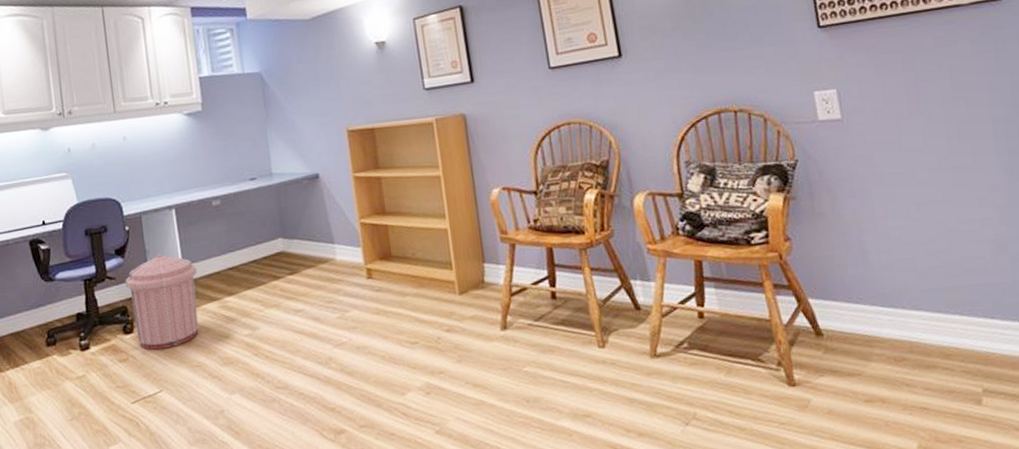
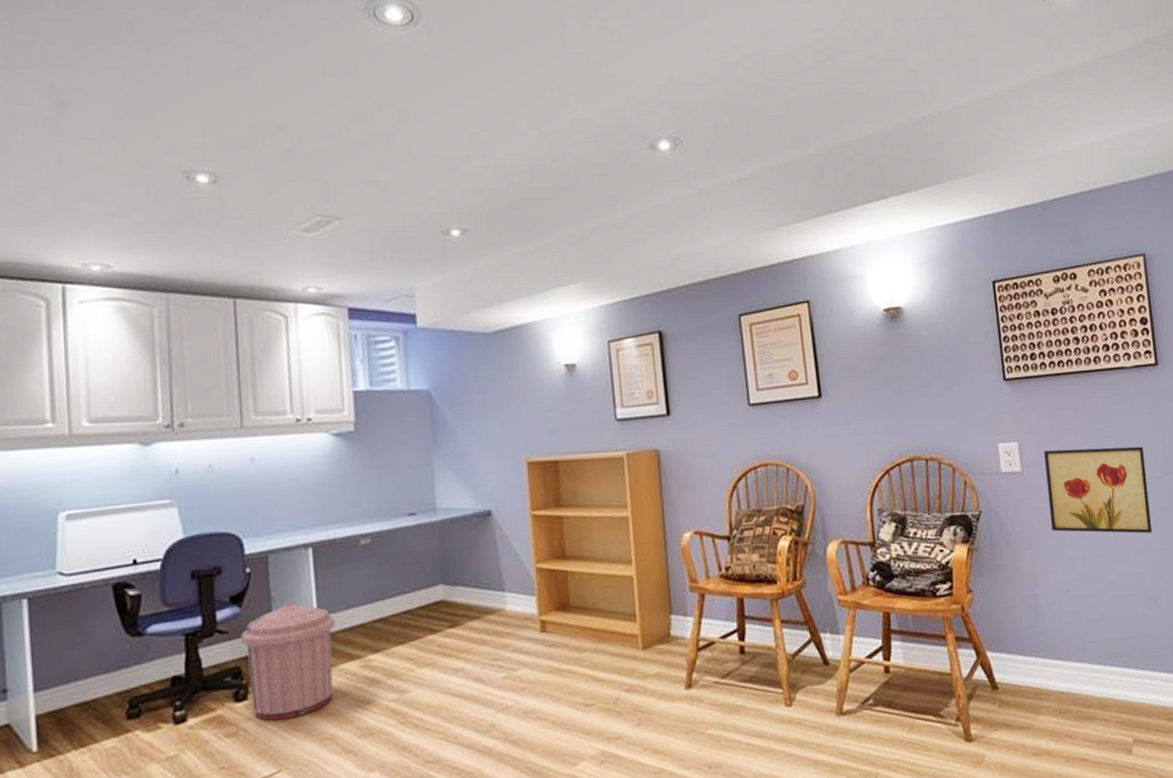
wall art: none [866,86,1000,178] -> present [1043,446,1153,534]

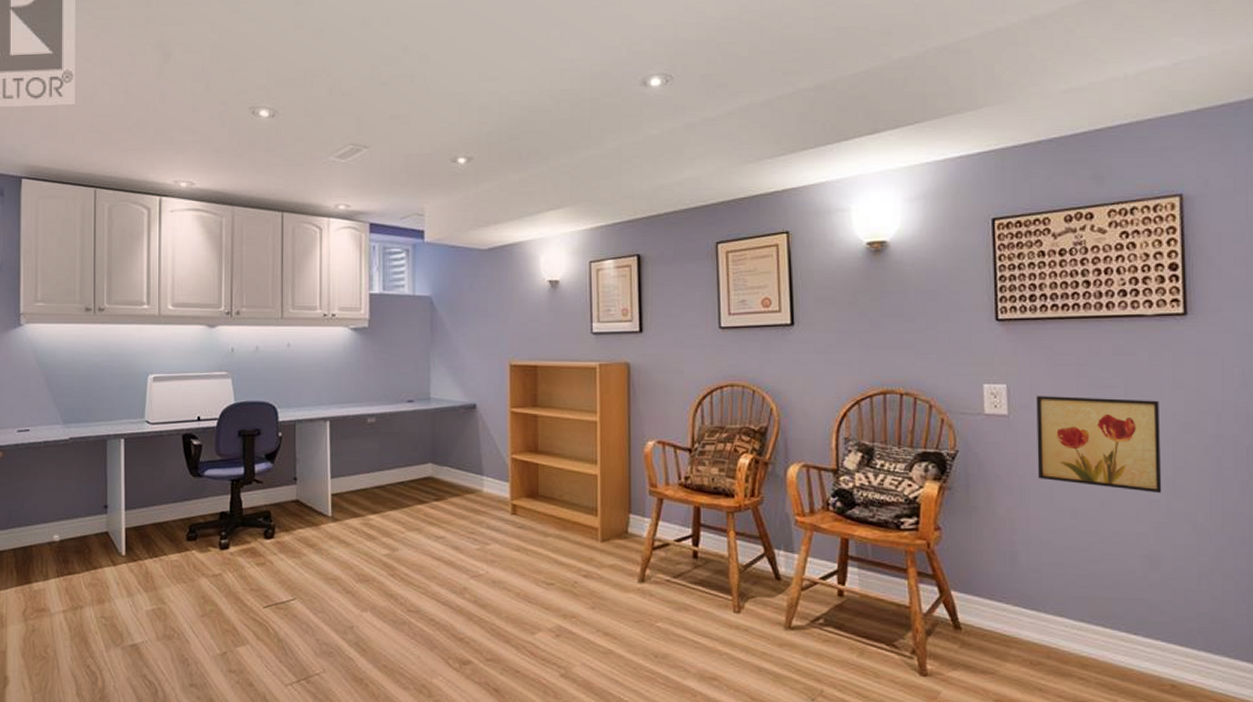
trash can: present [241,602,336,721] -> none [272,463,344,558]

